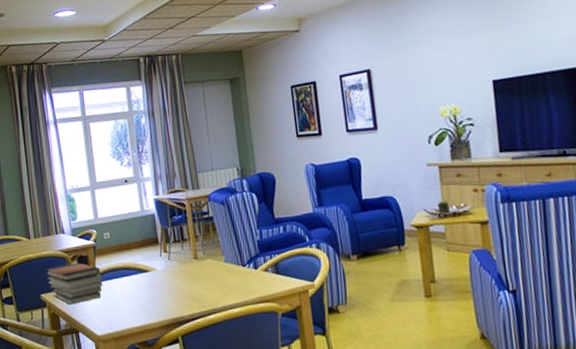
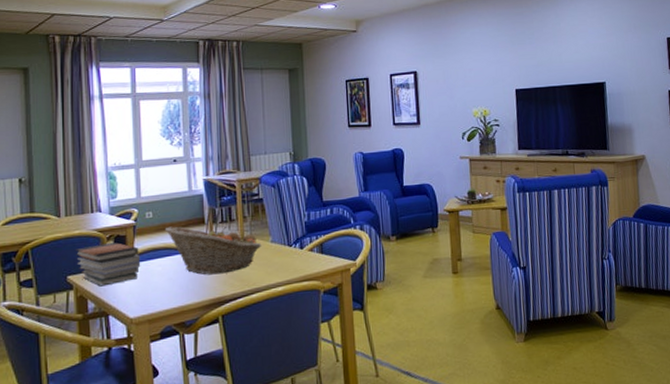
fruit basket: none [122,246,215,295] -> present [164,226,262,275]

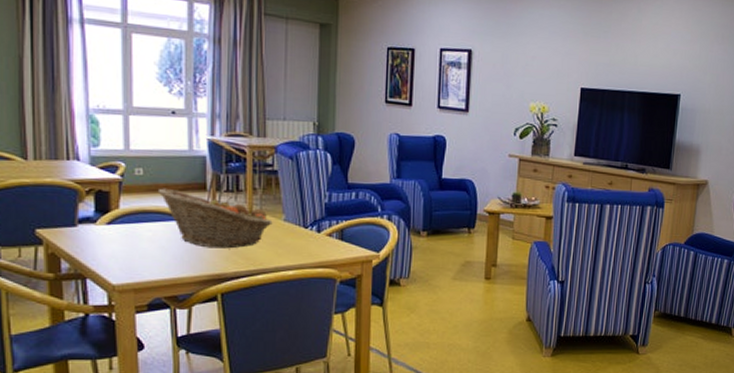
book stack: present [75,243,141,287] -> none [45,197,127,246]

